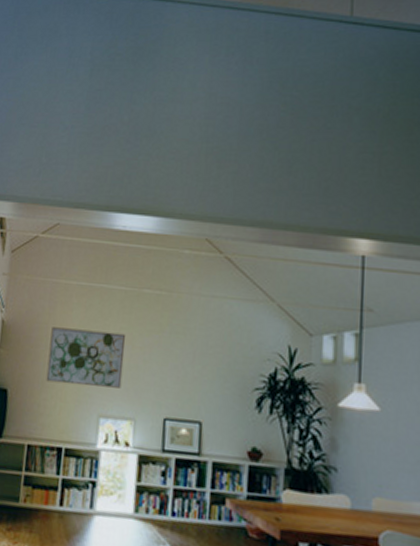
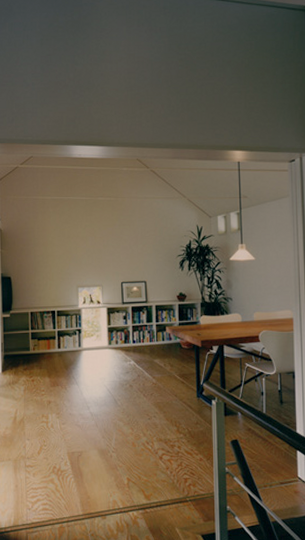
wall art: present [46,327,126,388] -> none [37,229,91,268]

